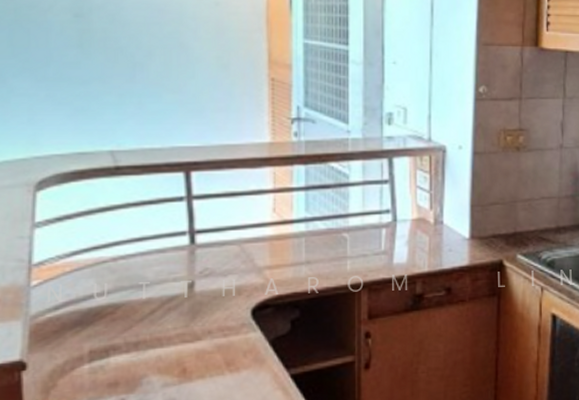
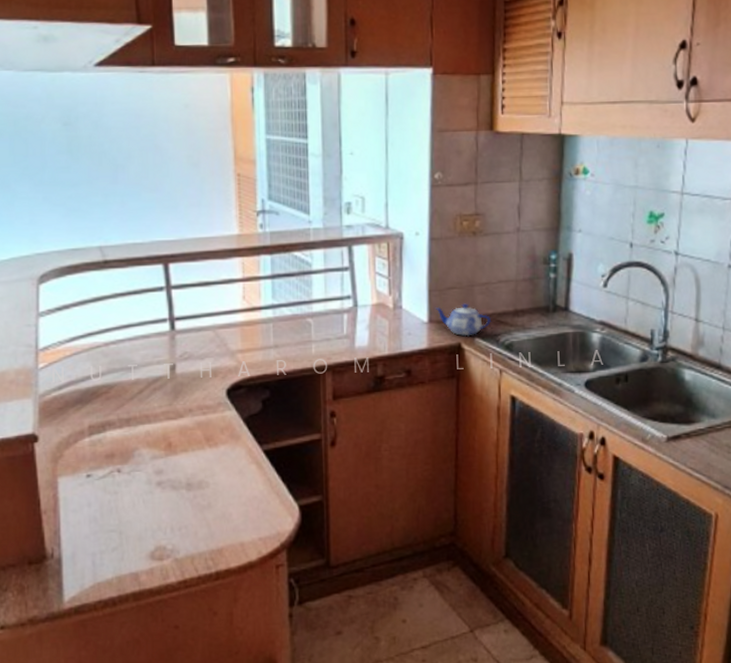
teapot: none [477,219,533,254] -> present [435,303,491,337]

